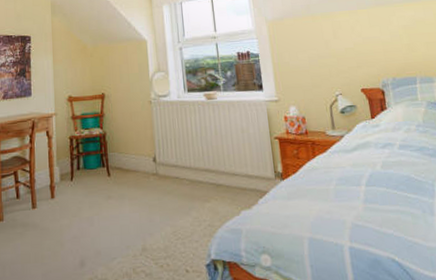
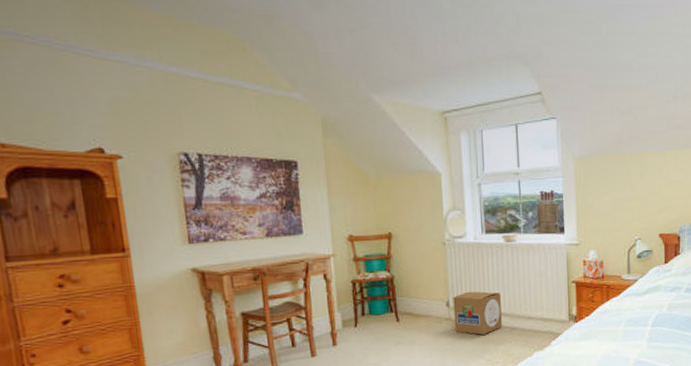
cardboard box: none [159,147,207,191] -> present [453,291,502,335]

